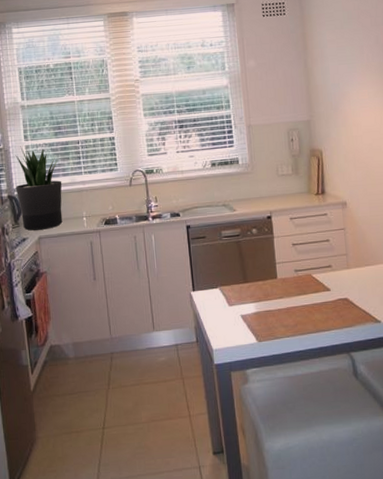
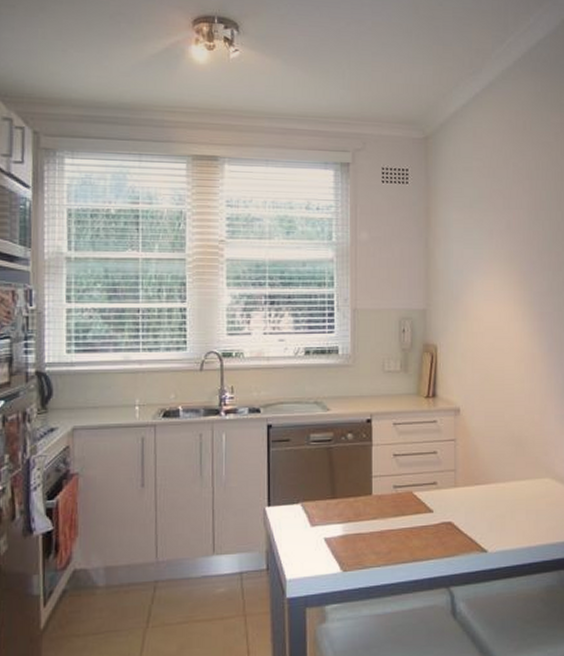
planter: present [15,146,63,231] -> none [47,308,112,419]

